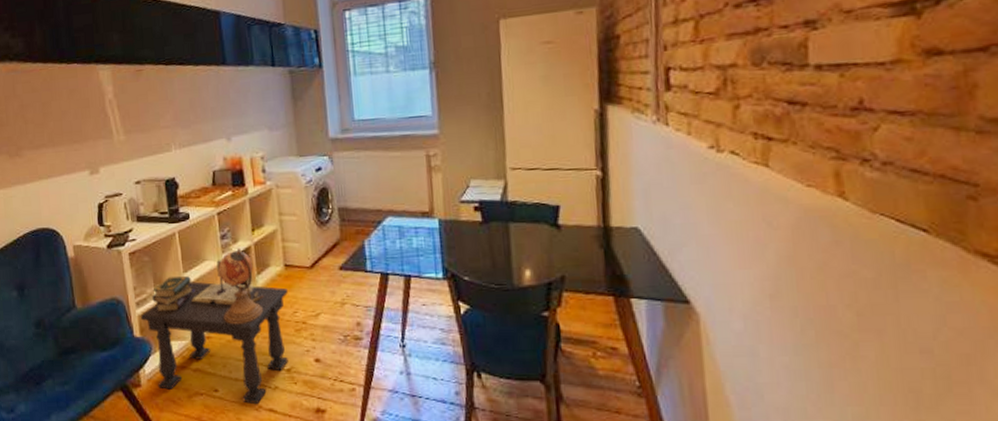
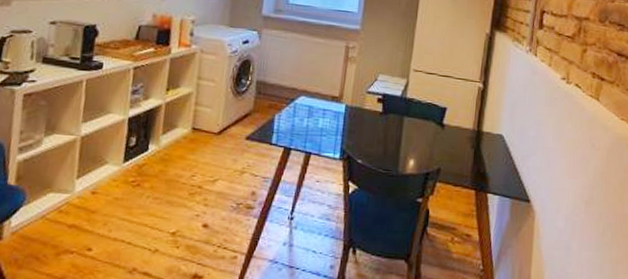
side table: present [140,248,288,405] -> none [19,105,190,267]

